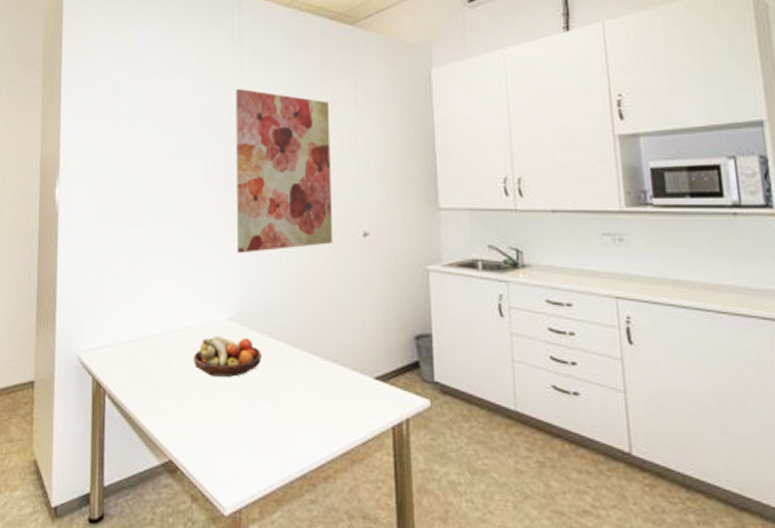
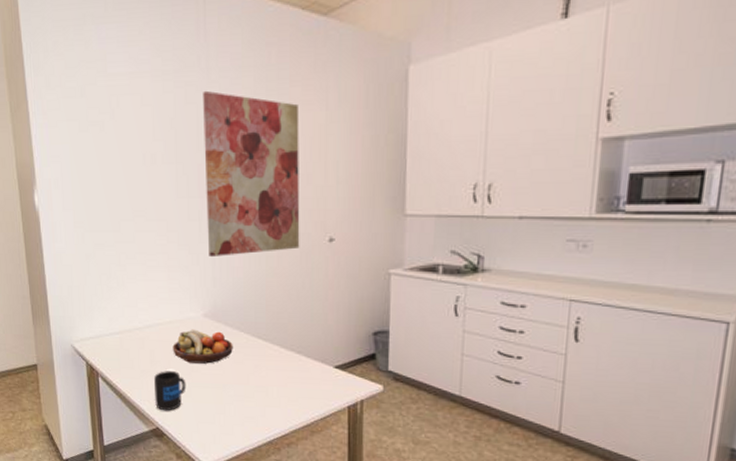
mug: none [169,386,207,438] -> present [153,371,186,411]

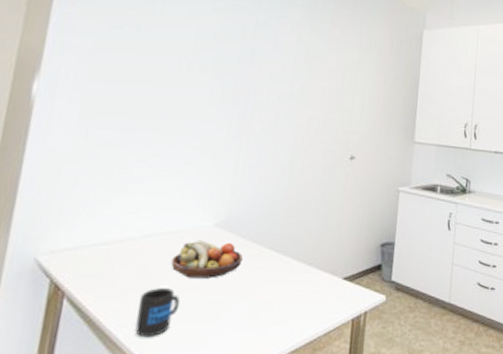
wall art: present [203,90,300,258] -> none [232,16,336,166]

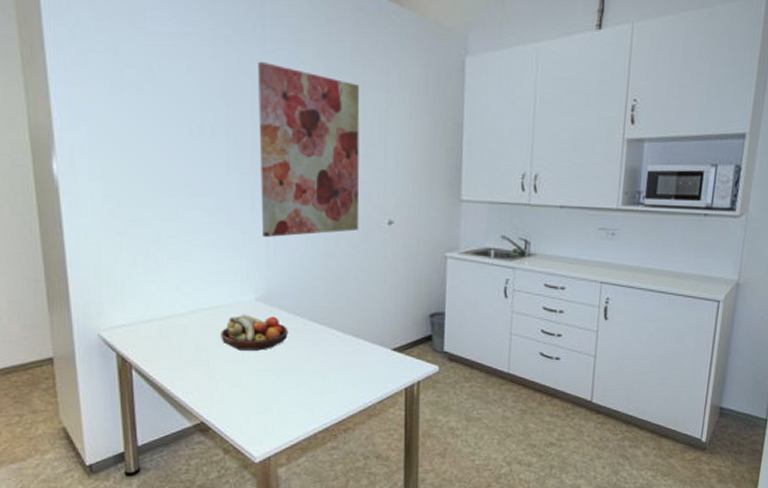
mug: present [135,288,181,338] -> none [198,360,236,403]
wall art: none [232,16,336,166] -> present [258,61,360,238]

